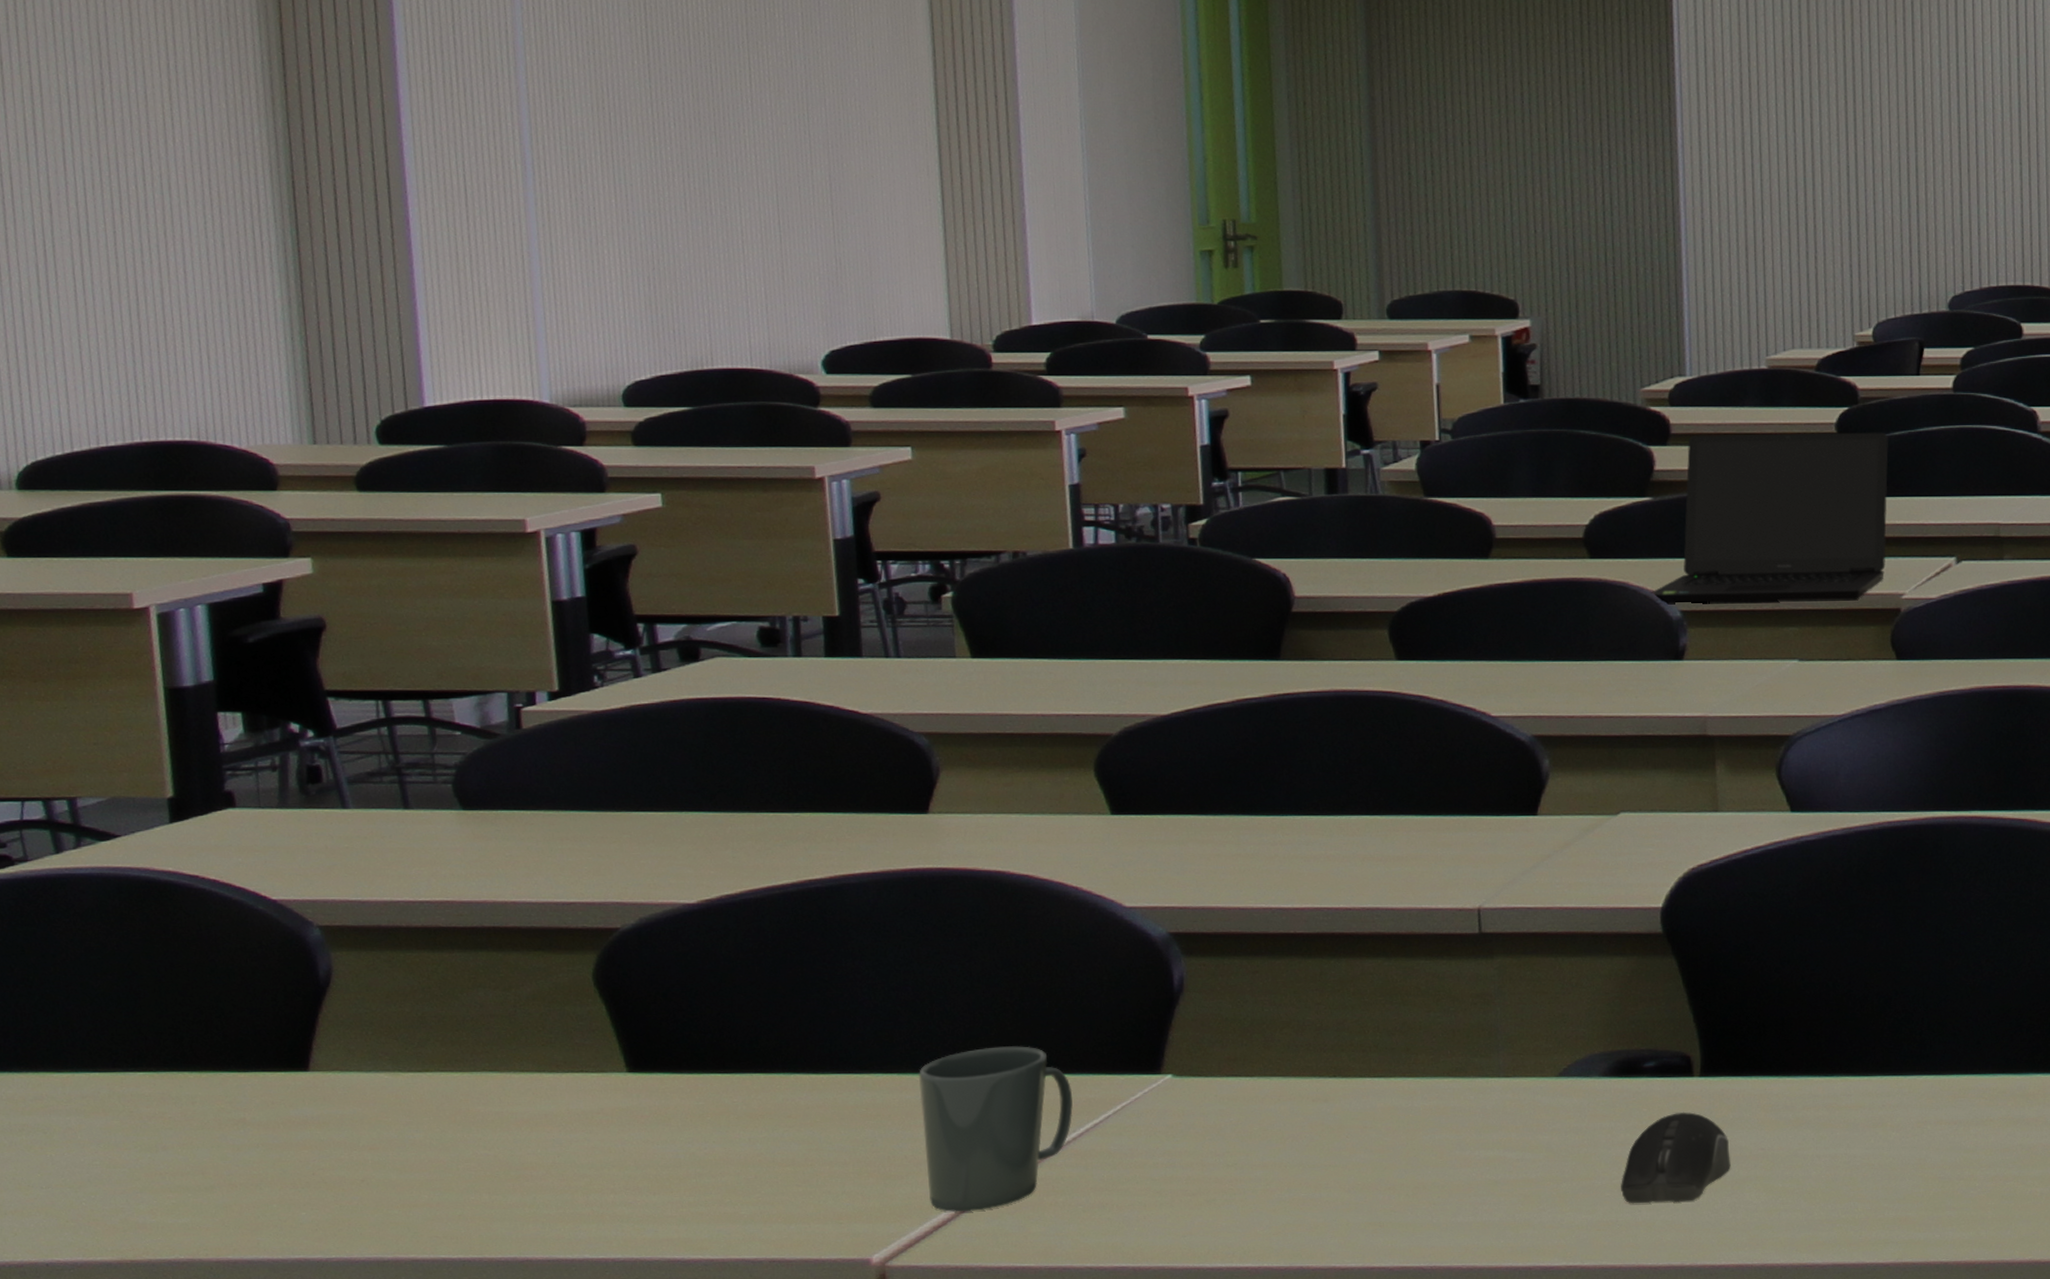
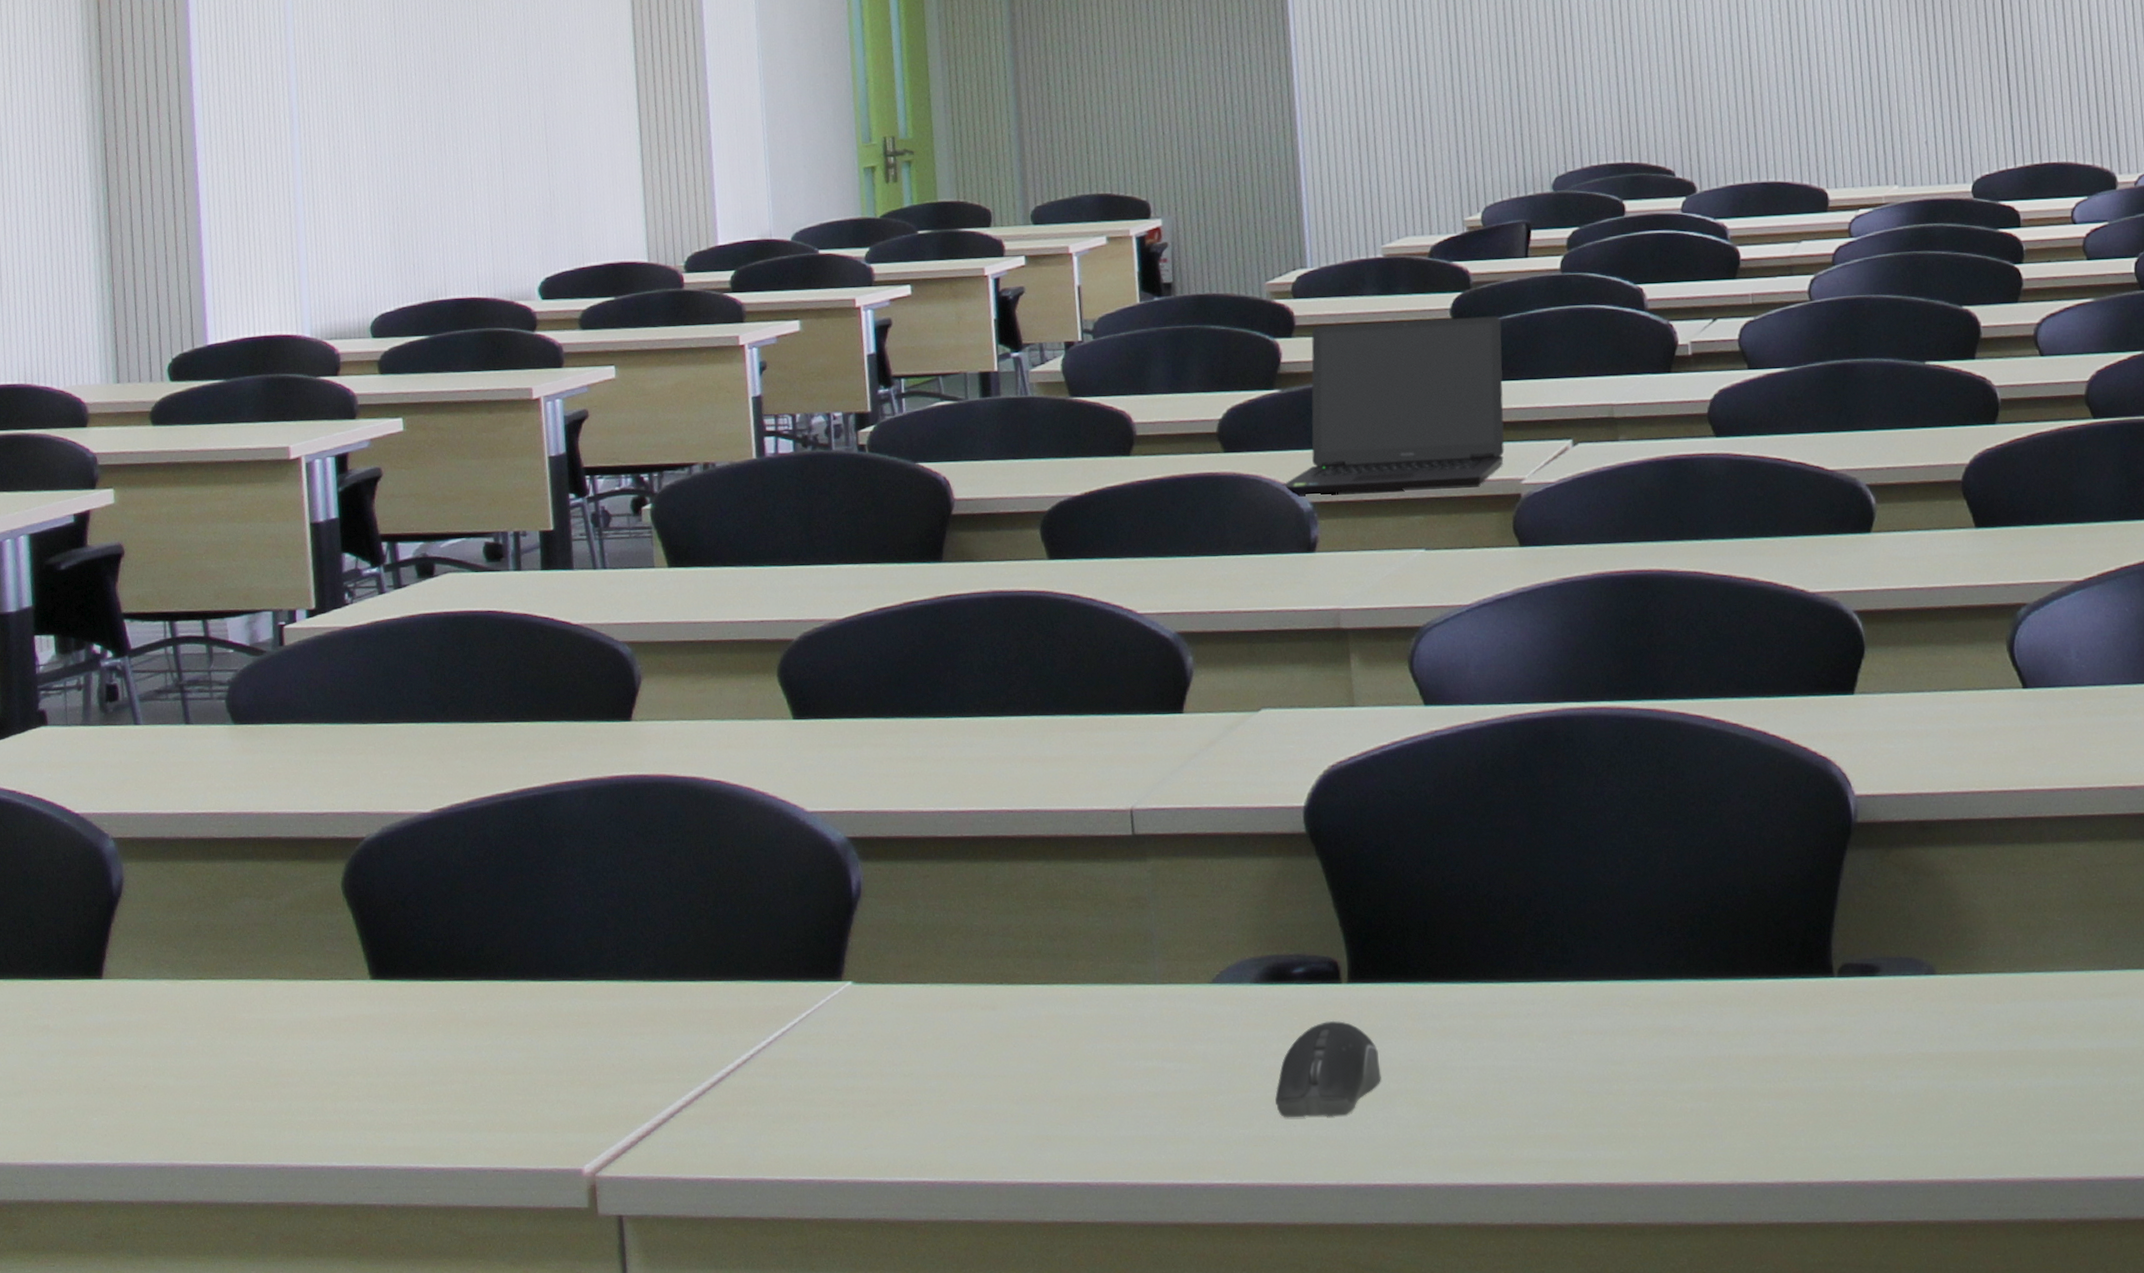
mug: present [918,1046,1073,1213] -> none [623,952,763,1122]

